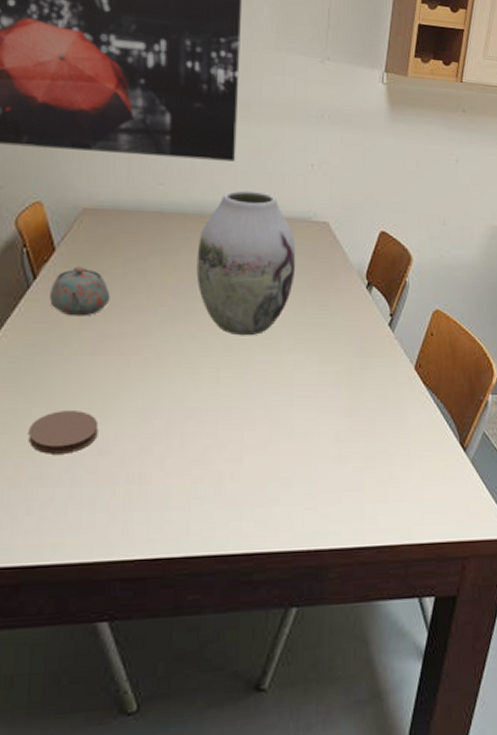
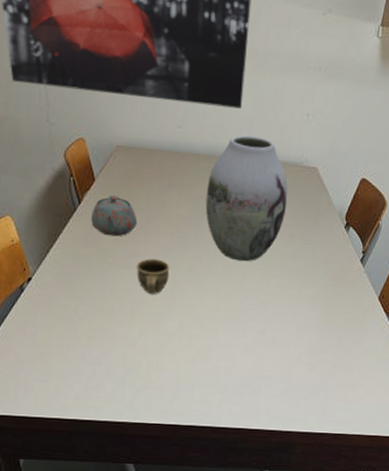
coaster: present [28,411,99,454] -> none [77,309,128,342]
cup: none [109,341,154,386] -> present [136,258,170,295]

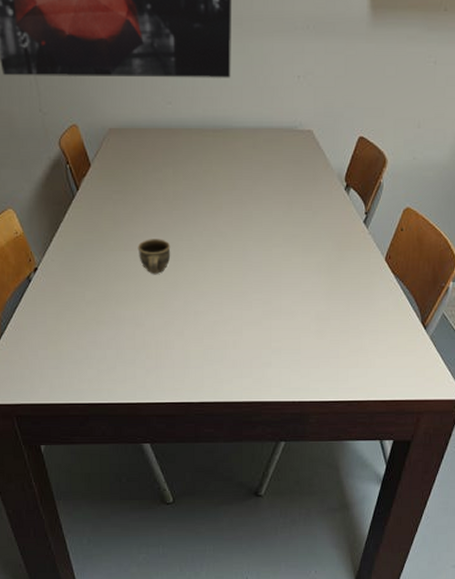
teapot: present [91,195,138,237] -> none [90,179,135,220]
vase: present [205,135,288,262] -> none [201,105,284,234]

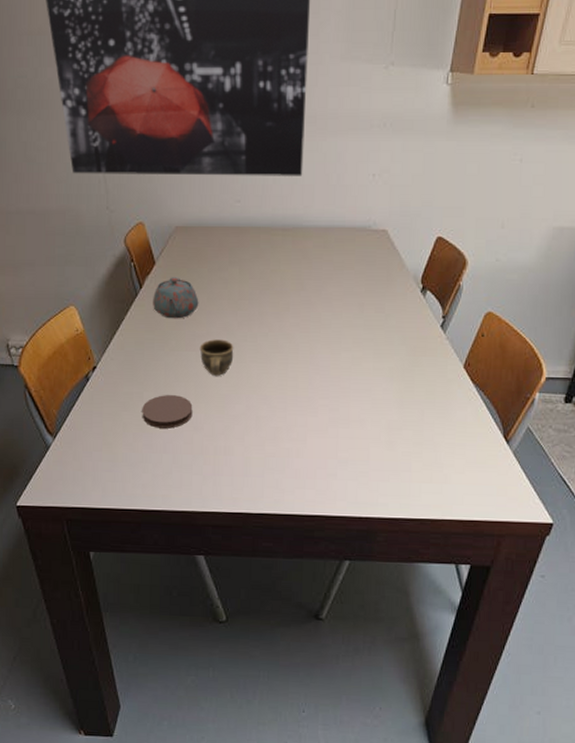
coaster: none [84,294,134,326] -> present [142,395,193,429]
teapot: none [90,179,135,220] -> present [153,277,199,319]

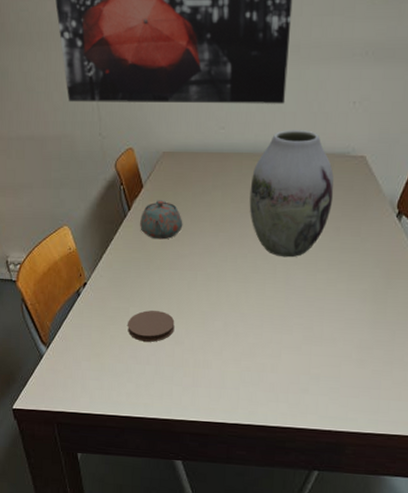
cup: present [199,339,234,377] -> none [182,259,215,295]
vase: none [268,203,356,336] -> present [249,130,334,258]

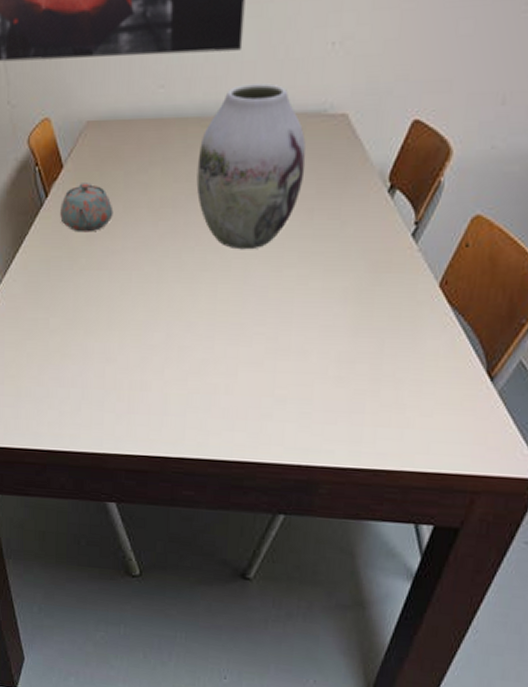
coaster: present [127,310,175,342] -> none [48,321,105,360]

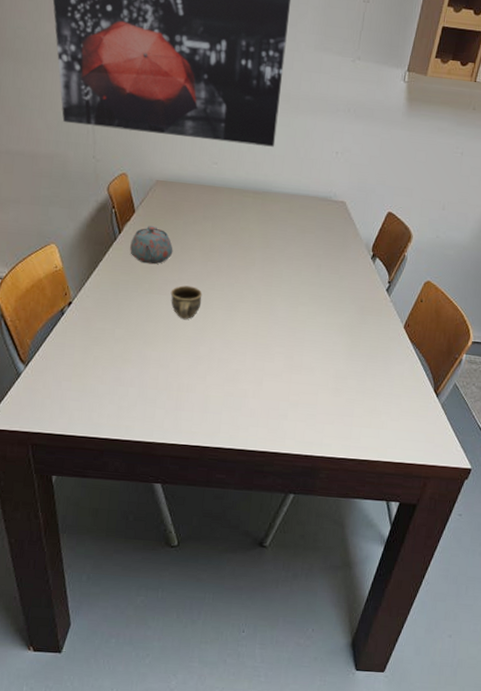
cup: none [113,256,154,300] -> present [170,285,203,320]
vase: present [196,83,306,250] -> none [238,171,317,290]

